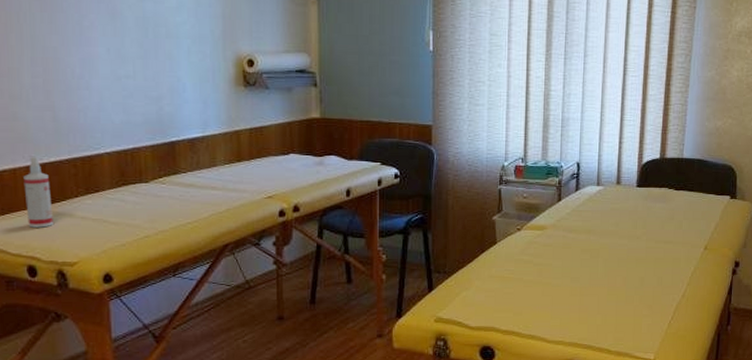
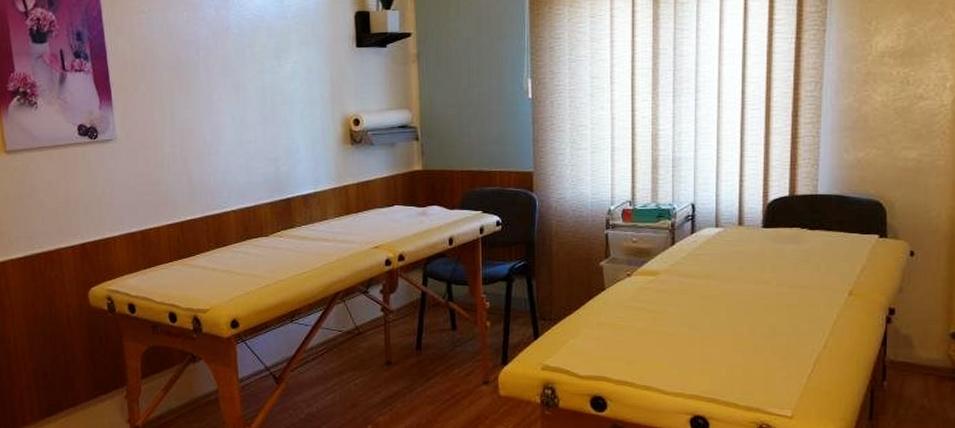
spray bottle: present [23,157,53,228] -> none [165,216,189,279]

